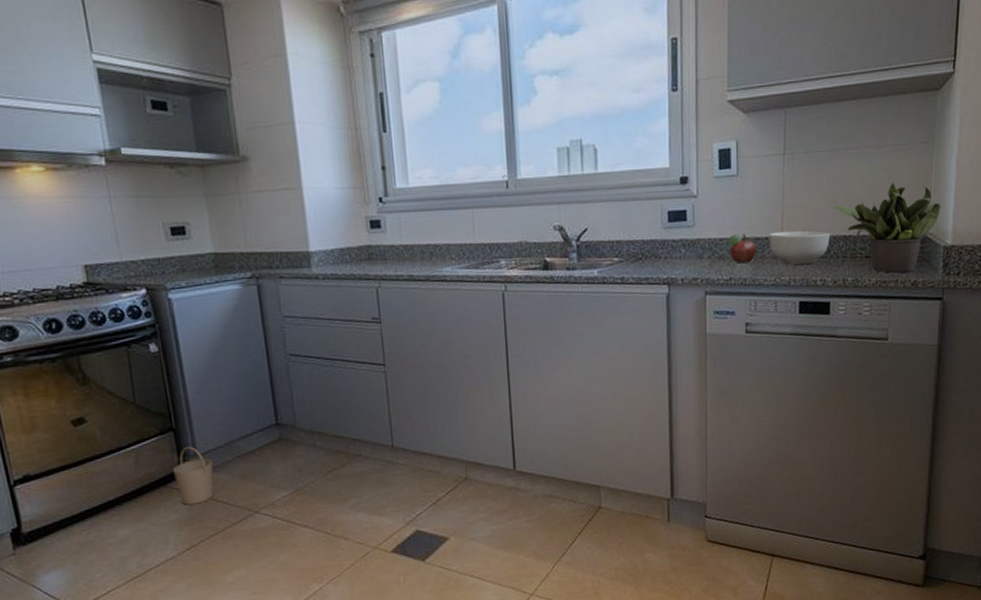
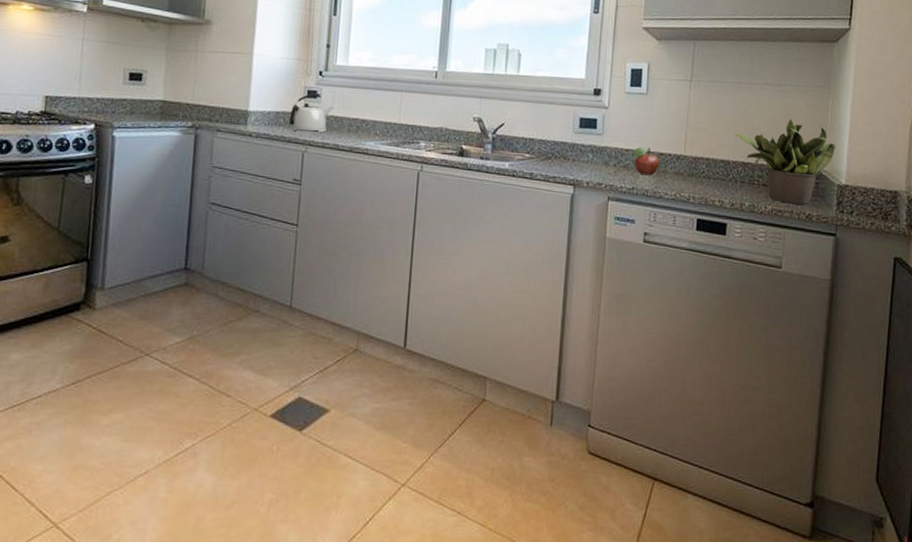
bucket: present [173,446,214,505] -> none [77,278,117,338]
kettle: none [355,223,402,266] -> present [288,93,334,132]
bowl: present [768,229,831,265] -> none [671,149,731,185]

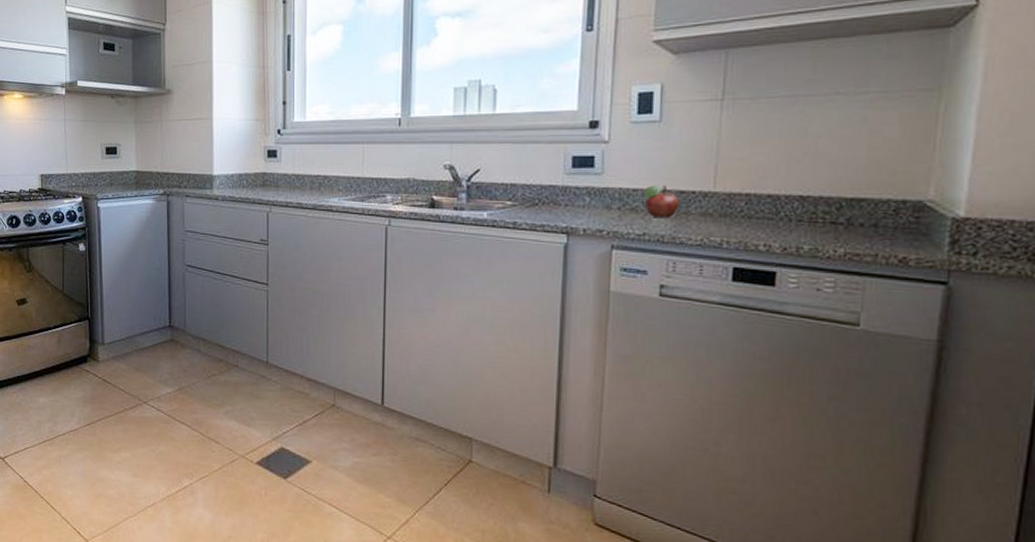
kettle: present [288,93,334,132] -> none [251,153,295,191]
potted plant: present [735,118,836,205] -> none [788,135,950,245]

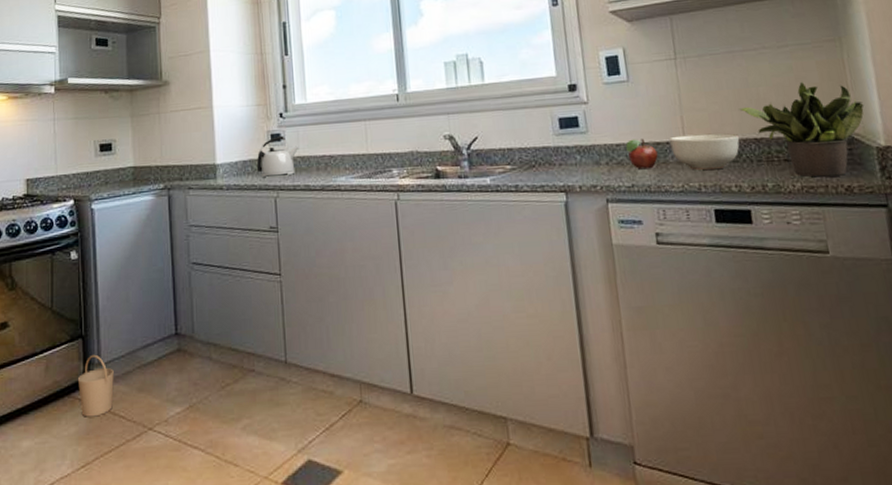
bucket: none [85,335,115,387] -> present [78,354,114,417]
kettle: none [251,153,295,191] -> present [256,136,299,177]
bowl: none [695,185,782,226] -> present [668,133,740,171]
potted plant: none [788,135,950,245] -> present [739,81,864,178]

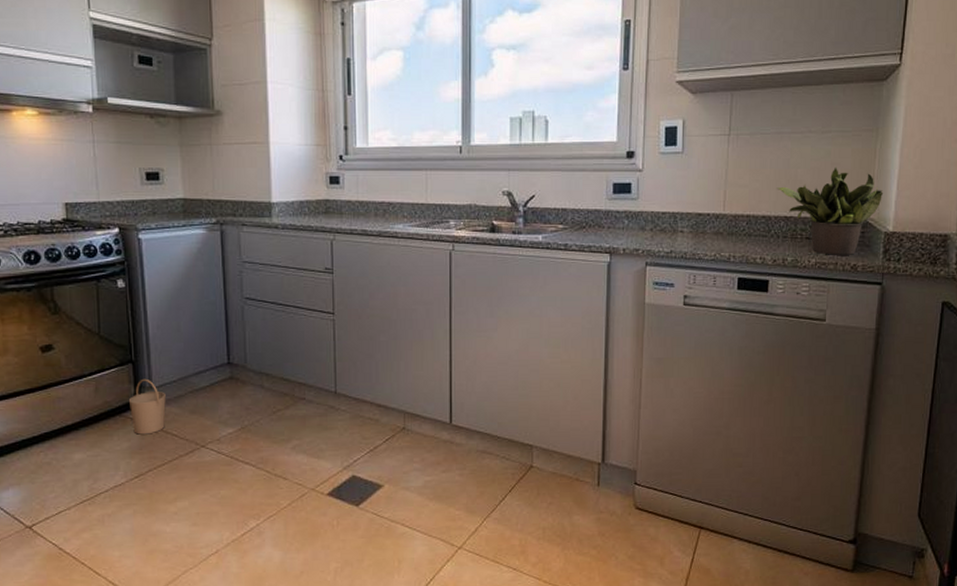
kettle: present [256,136,299,177] -> none [313,179,358,219]
fruit: present [626,138,658,170] -> none [671,209,698,238]
bowl: present [668,133,740,171] -> none [710,208,772,243]

